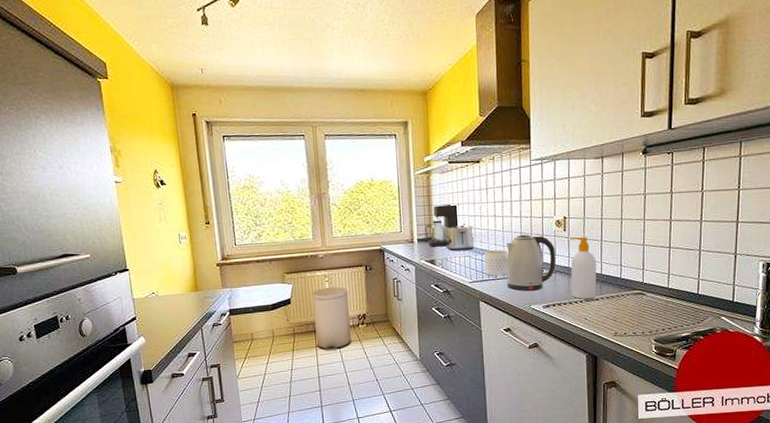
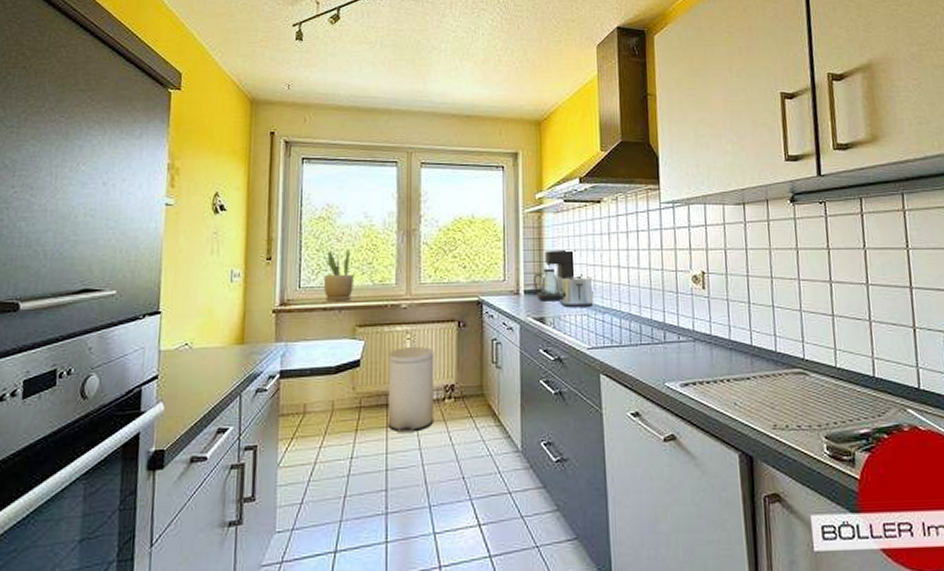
potted plant: none [253,211,279,255] -> present [323,248,354,301]
mug: present [484,250,509,277] -> none [606,309,636,343]
kettle: present [506,234,556,291] -> none [633,290,694,363]
soap bottle: present [570,237,597,299] -> none [711,297,747,377]

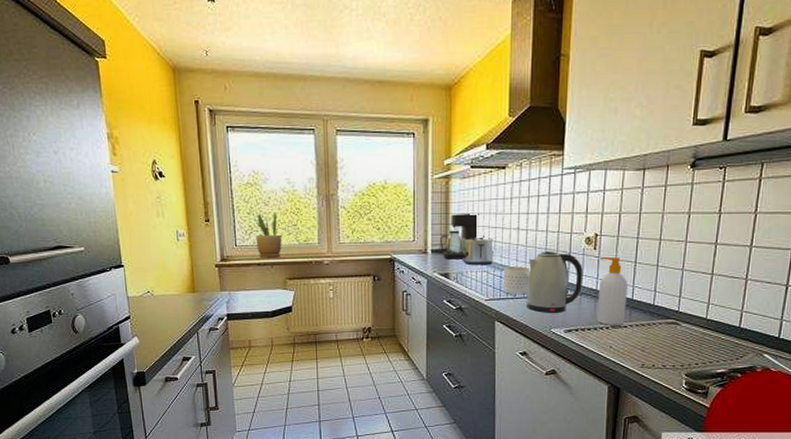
pedal bin: present [388,347,434,434] -> none [315,297,355,365]
mug: none [606,309,636,343] -> present [503,266,530,295]
kettle: none [633,290,694,363] -> present [527,250,583,313]
soap bottle: none [711,297,747,377] -> present [596,257,628,325]

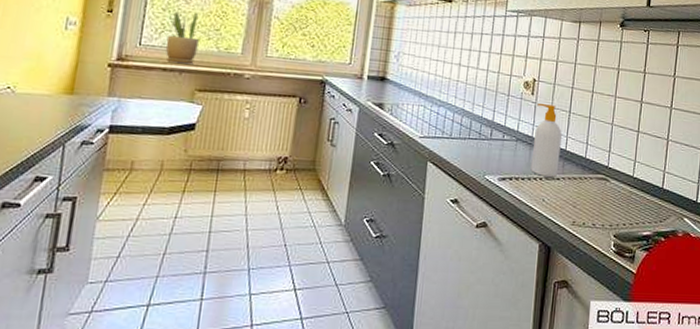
coffee maker: present [440,214,479,260] -> none [378,41,422,90]
toaster: present [463,237,494,266] -> none [400,66,434,100]
mug: present [503,266,530,295] -> none [439,103,469,136]
kettle: present [527,250,583,313] -> none [462,90,520,158]

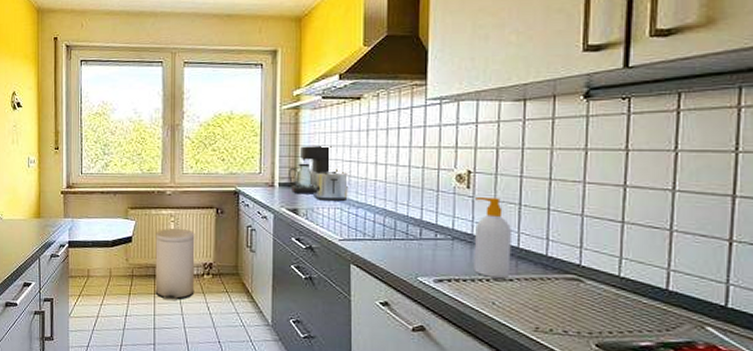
potted plant: present [166,11,199,65] -> none [101,141,126,187]
pedal bin: none [216,116,272,200] -> present [155,229,195,301]
coffee maker: none [378,41,422,90] -> present [289,146,332,194]
toaster: none [400,66,434,100] -> present [313,170,348,202]

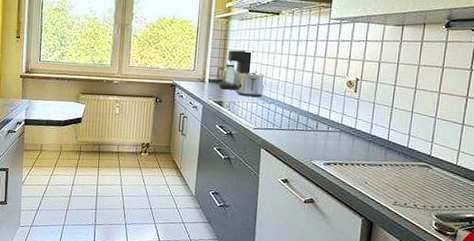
pedal bin: present [155,229,195,301] -> none [99,112,136,174]
soap bottle: present [473,198,511,278] -> none [354,100,384,163]

